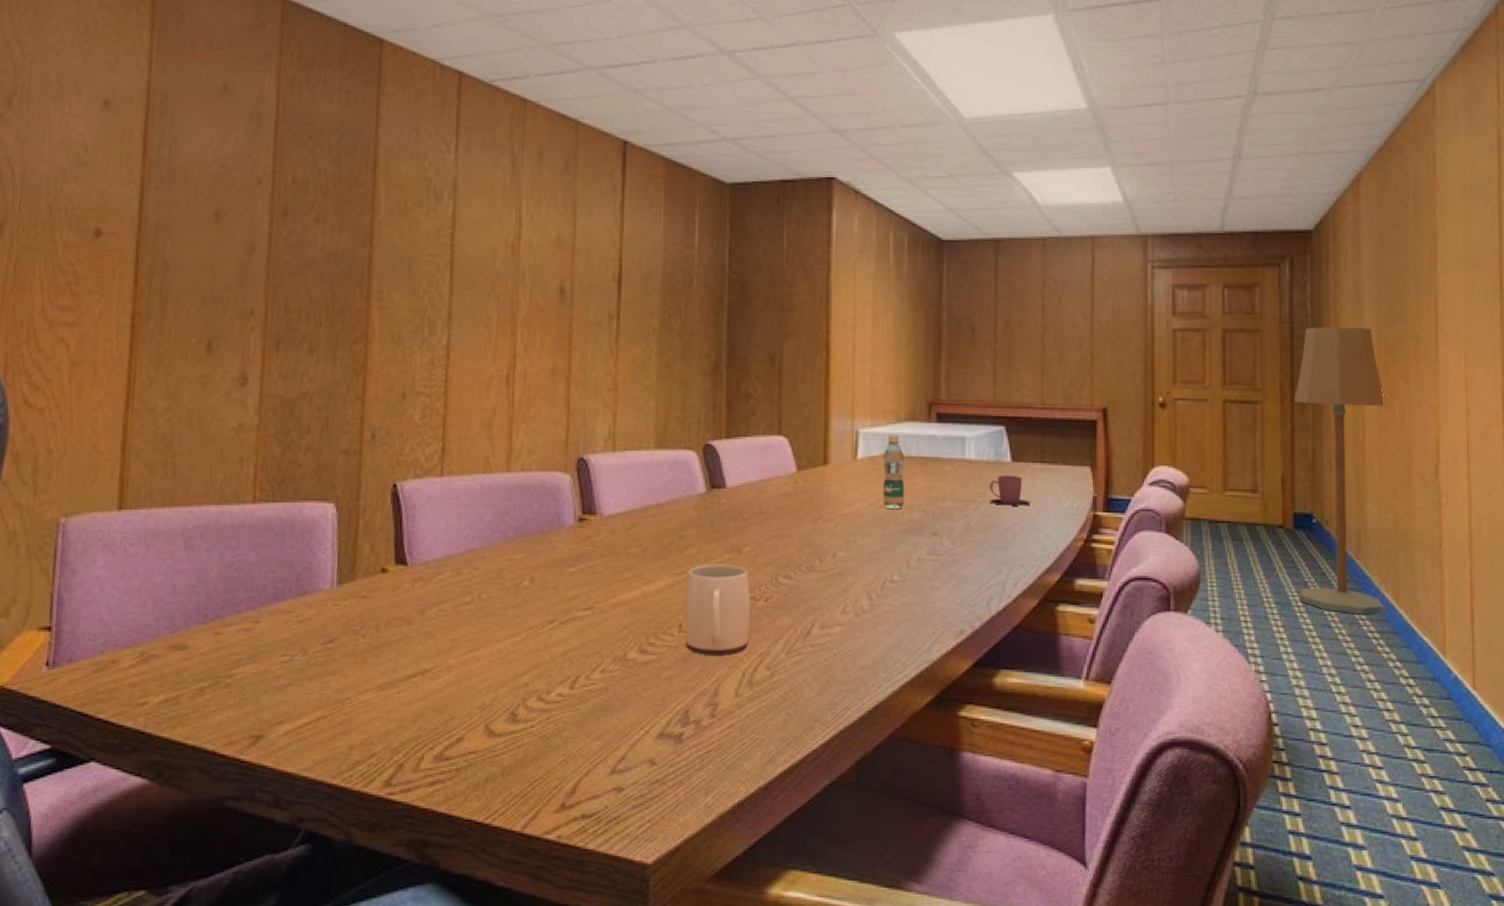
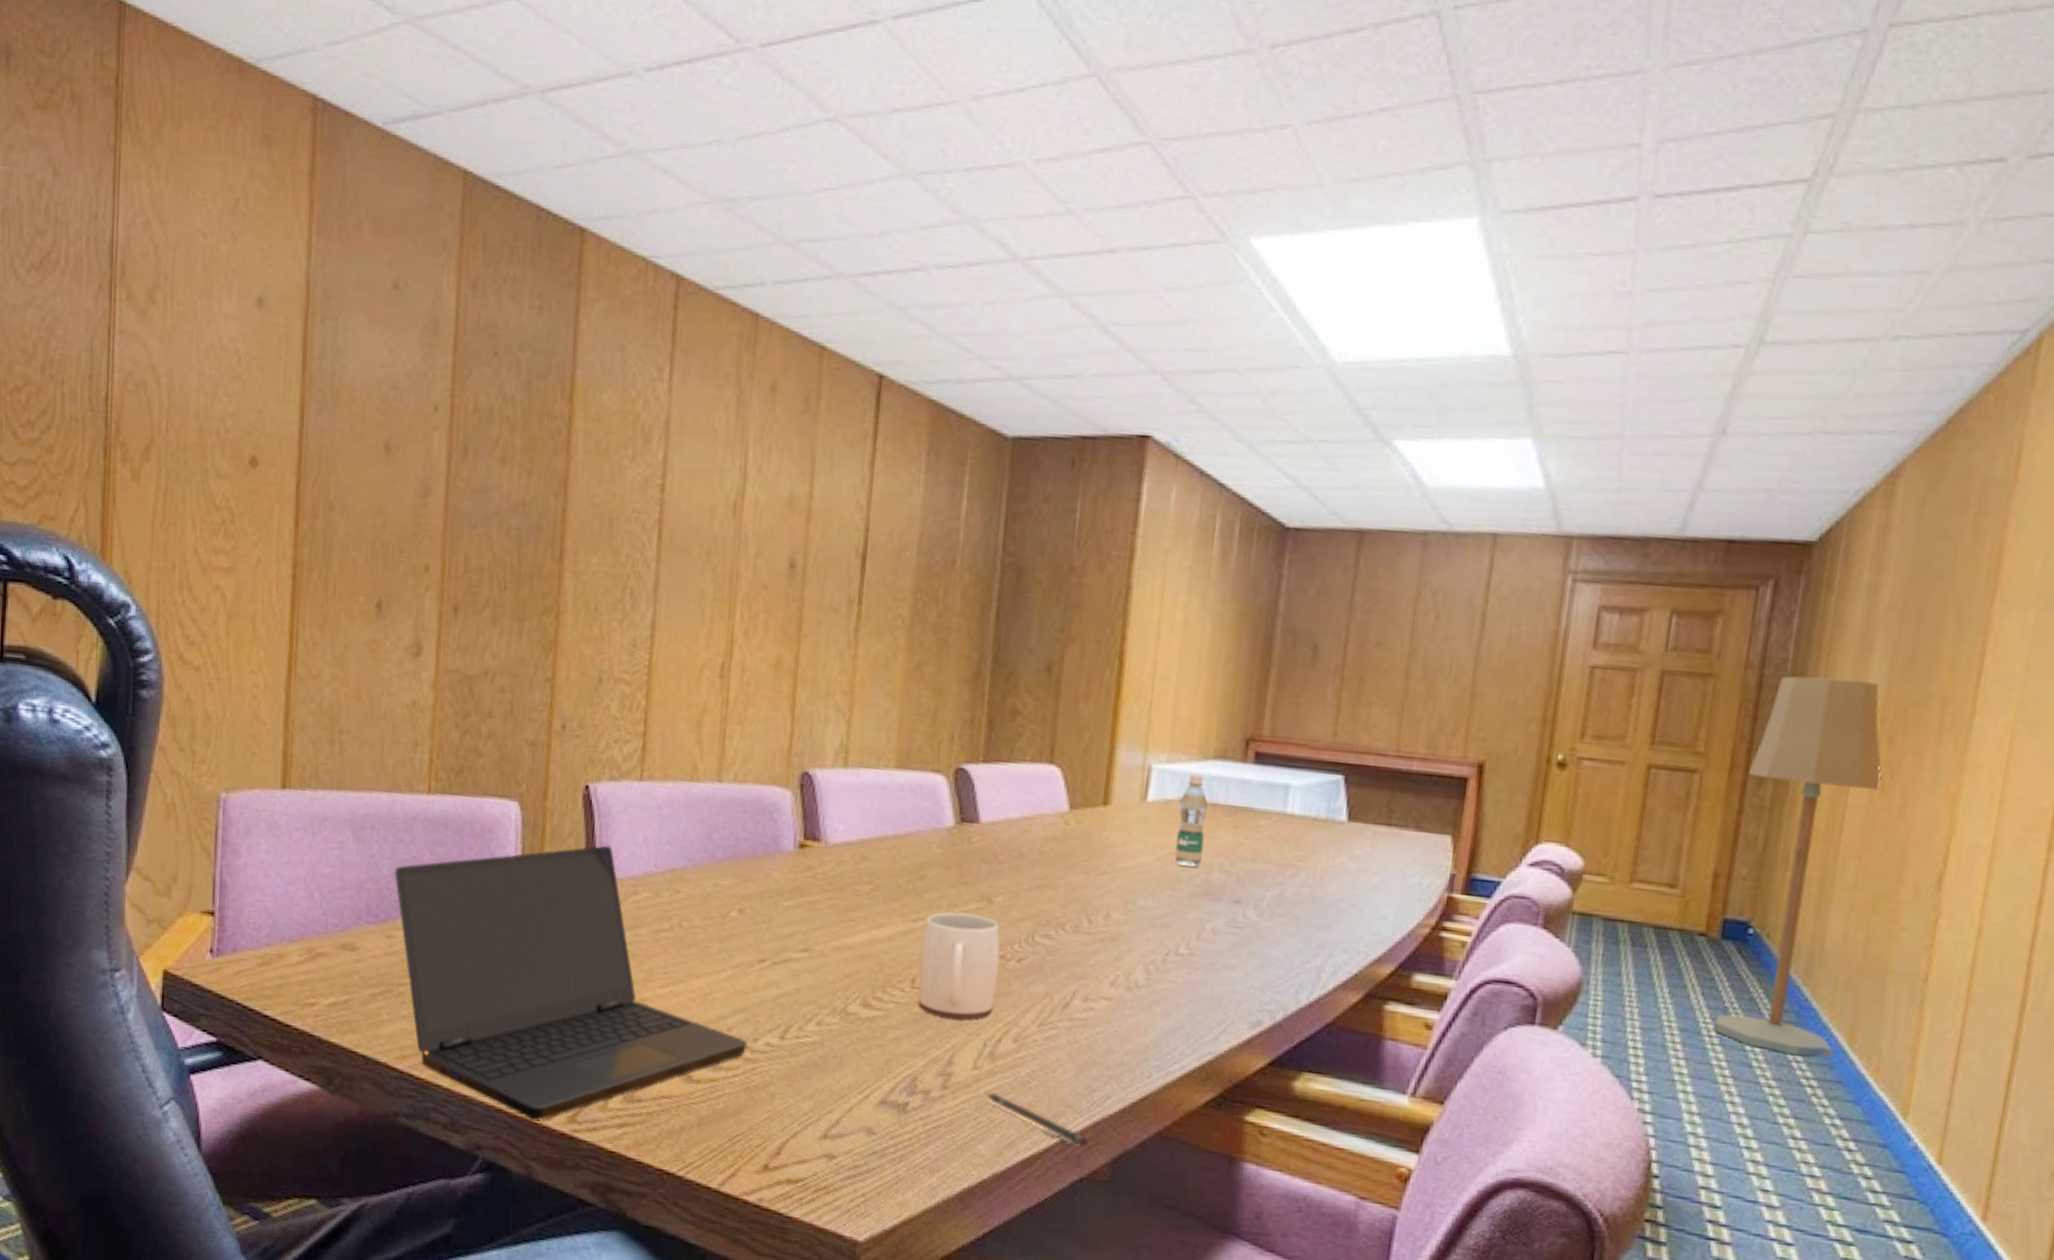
laptop: none [222,534,542,786] -> present [394,845,747,1119]
pen: none [747,715,834,755] -> present [985,1091,1088,1147]
cup: present [990,476,1031,506] -> none [1313,837,1368,878]

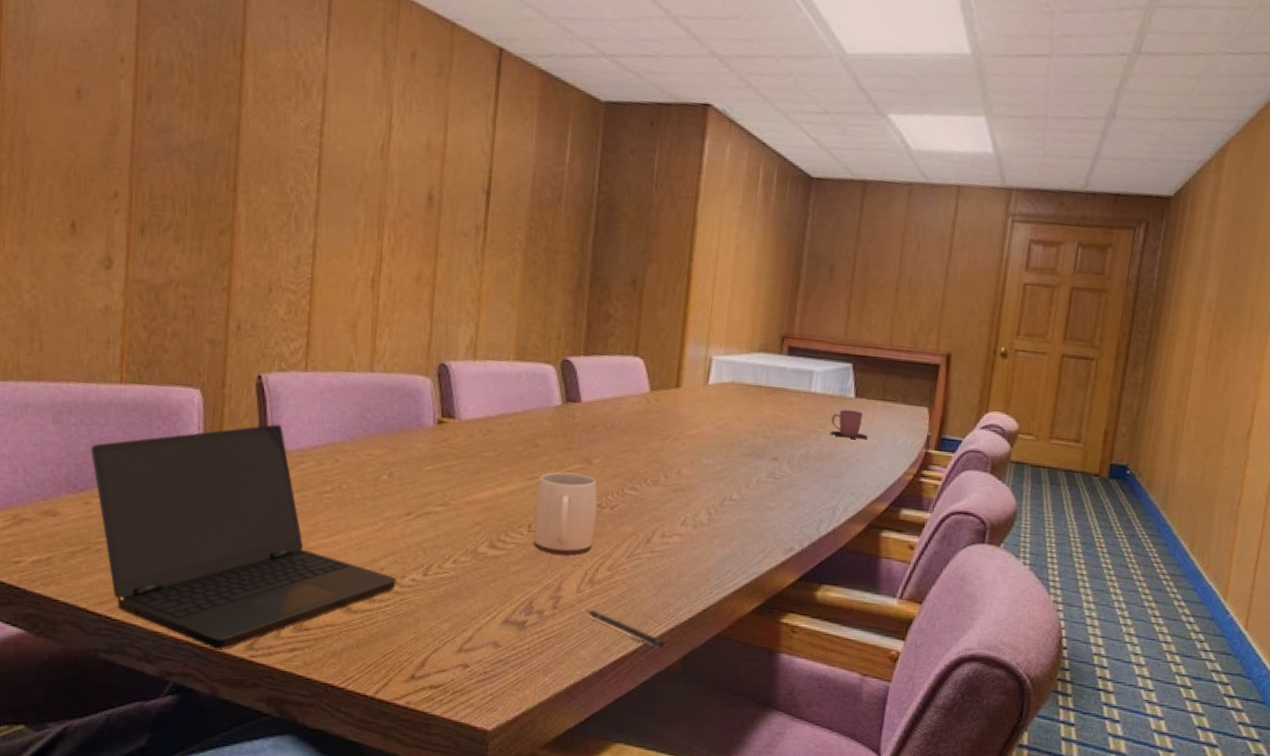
bottle: present [1174,773,1208,868] -> none [729,363,754,434]
cup: none [1313,837,1368,878] -> present [830,410,869,439]
floor lamp: present [1714,676,1882,1058] -> none [1104,291,1213,560]

